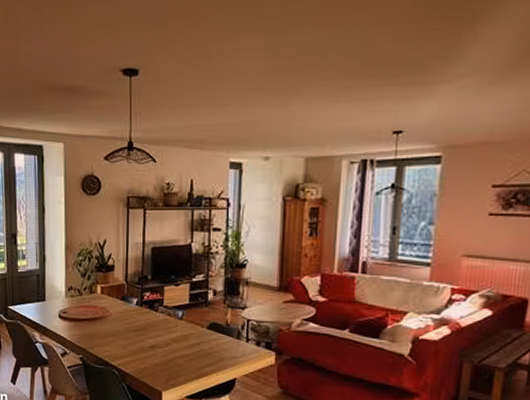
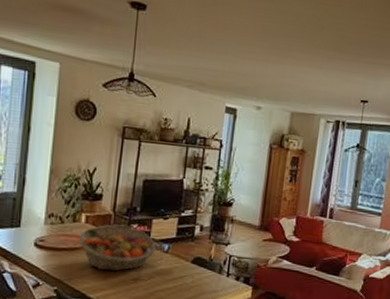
fruit basket: none [97,294,170,340] -> present [79,224,157,272]

